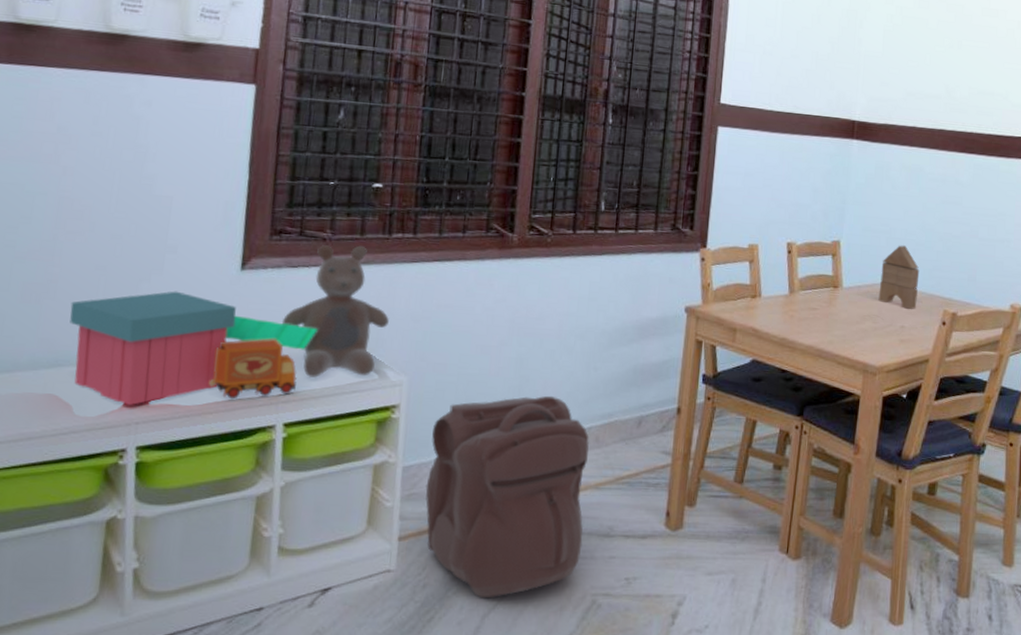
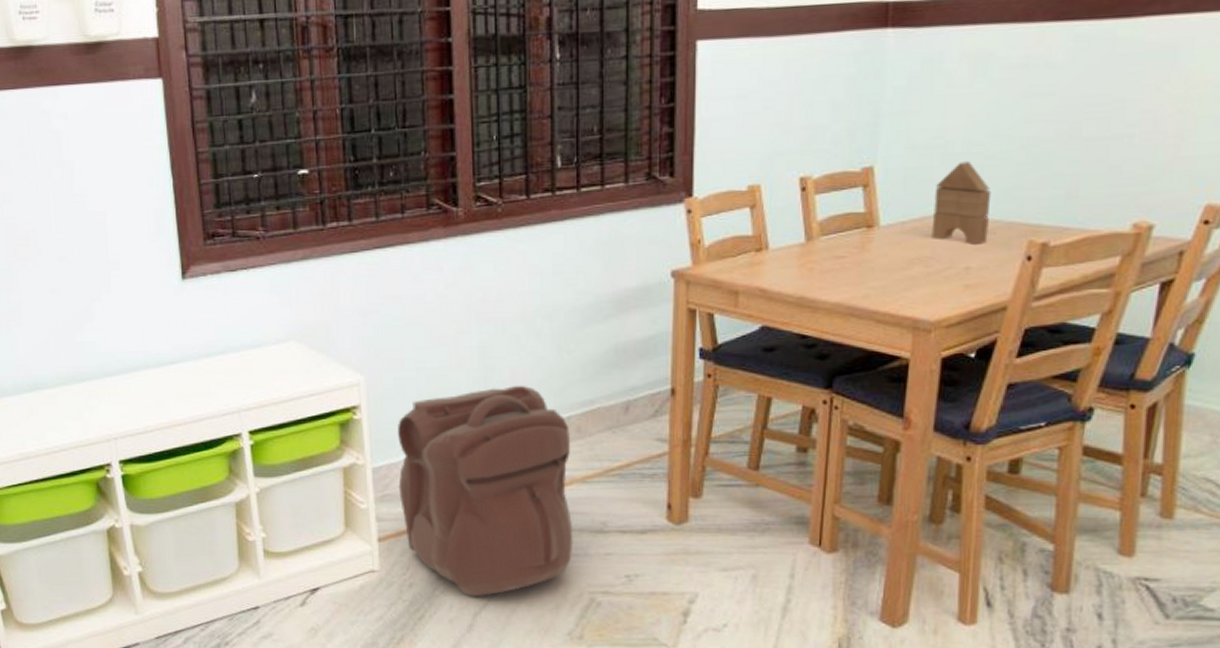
toy box: present [70,291,318,405] -> none [36,307,266,422]
toy truck: present [208,338,297,400] -> none [172,347,254,411]
bear: present [281,245,389,378] -> none [230,240,336,383]

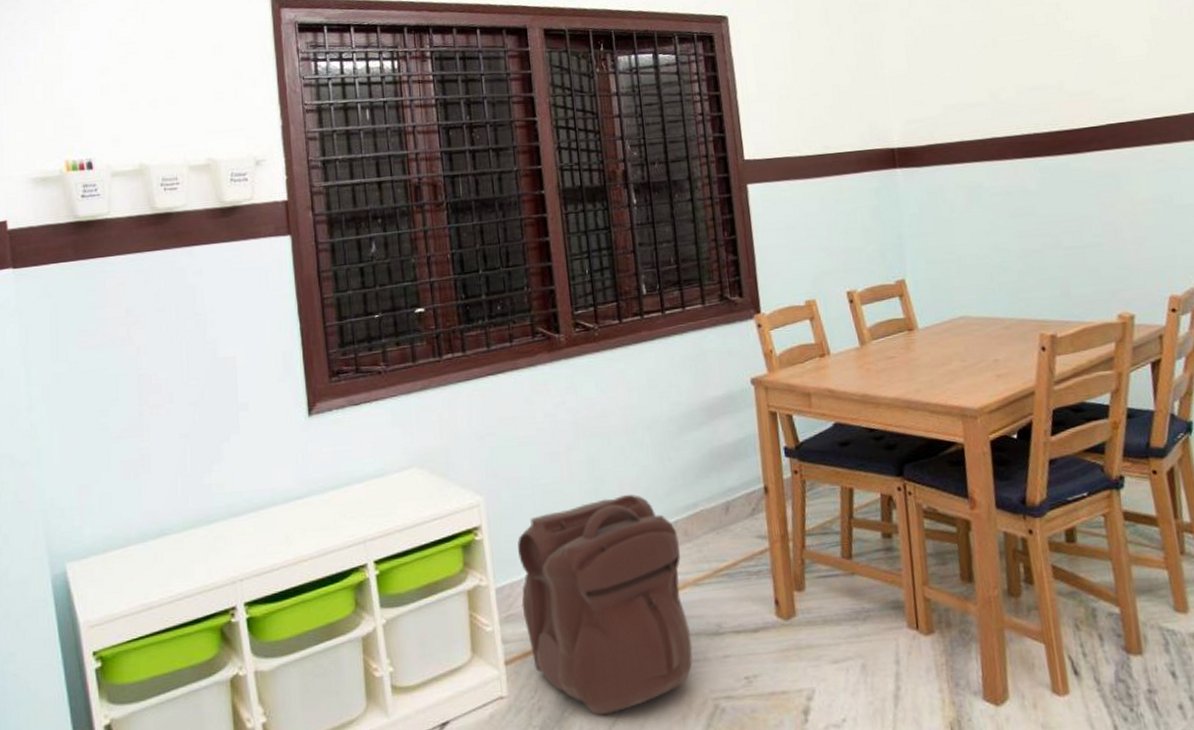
toy blocks: present [931,161,992,244] -> none [957,271,1008,340]

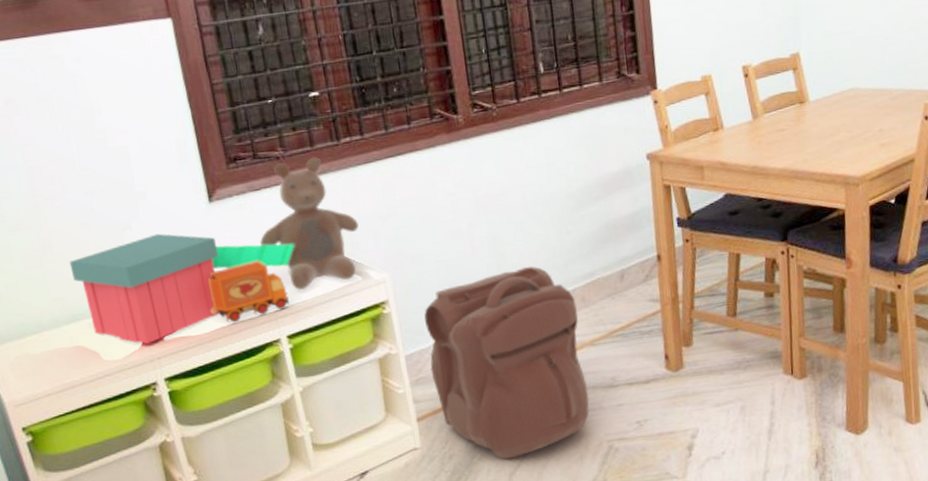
toy box: none [165,446,389,564] -> present [69,233,295,344]
toy truck: none [298,478,379,544] -> present [207,261,289,323]
bear: none [354,372,455,511] -> present [259,156,359,290]

